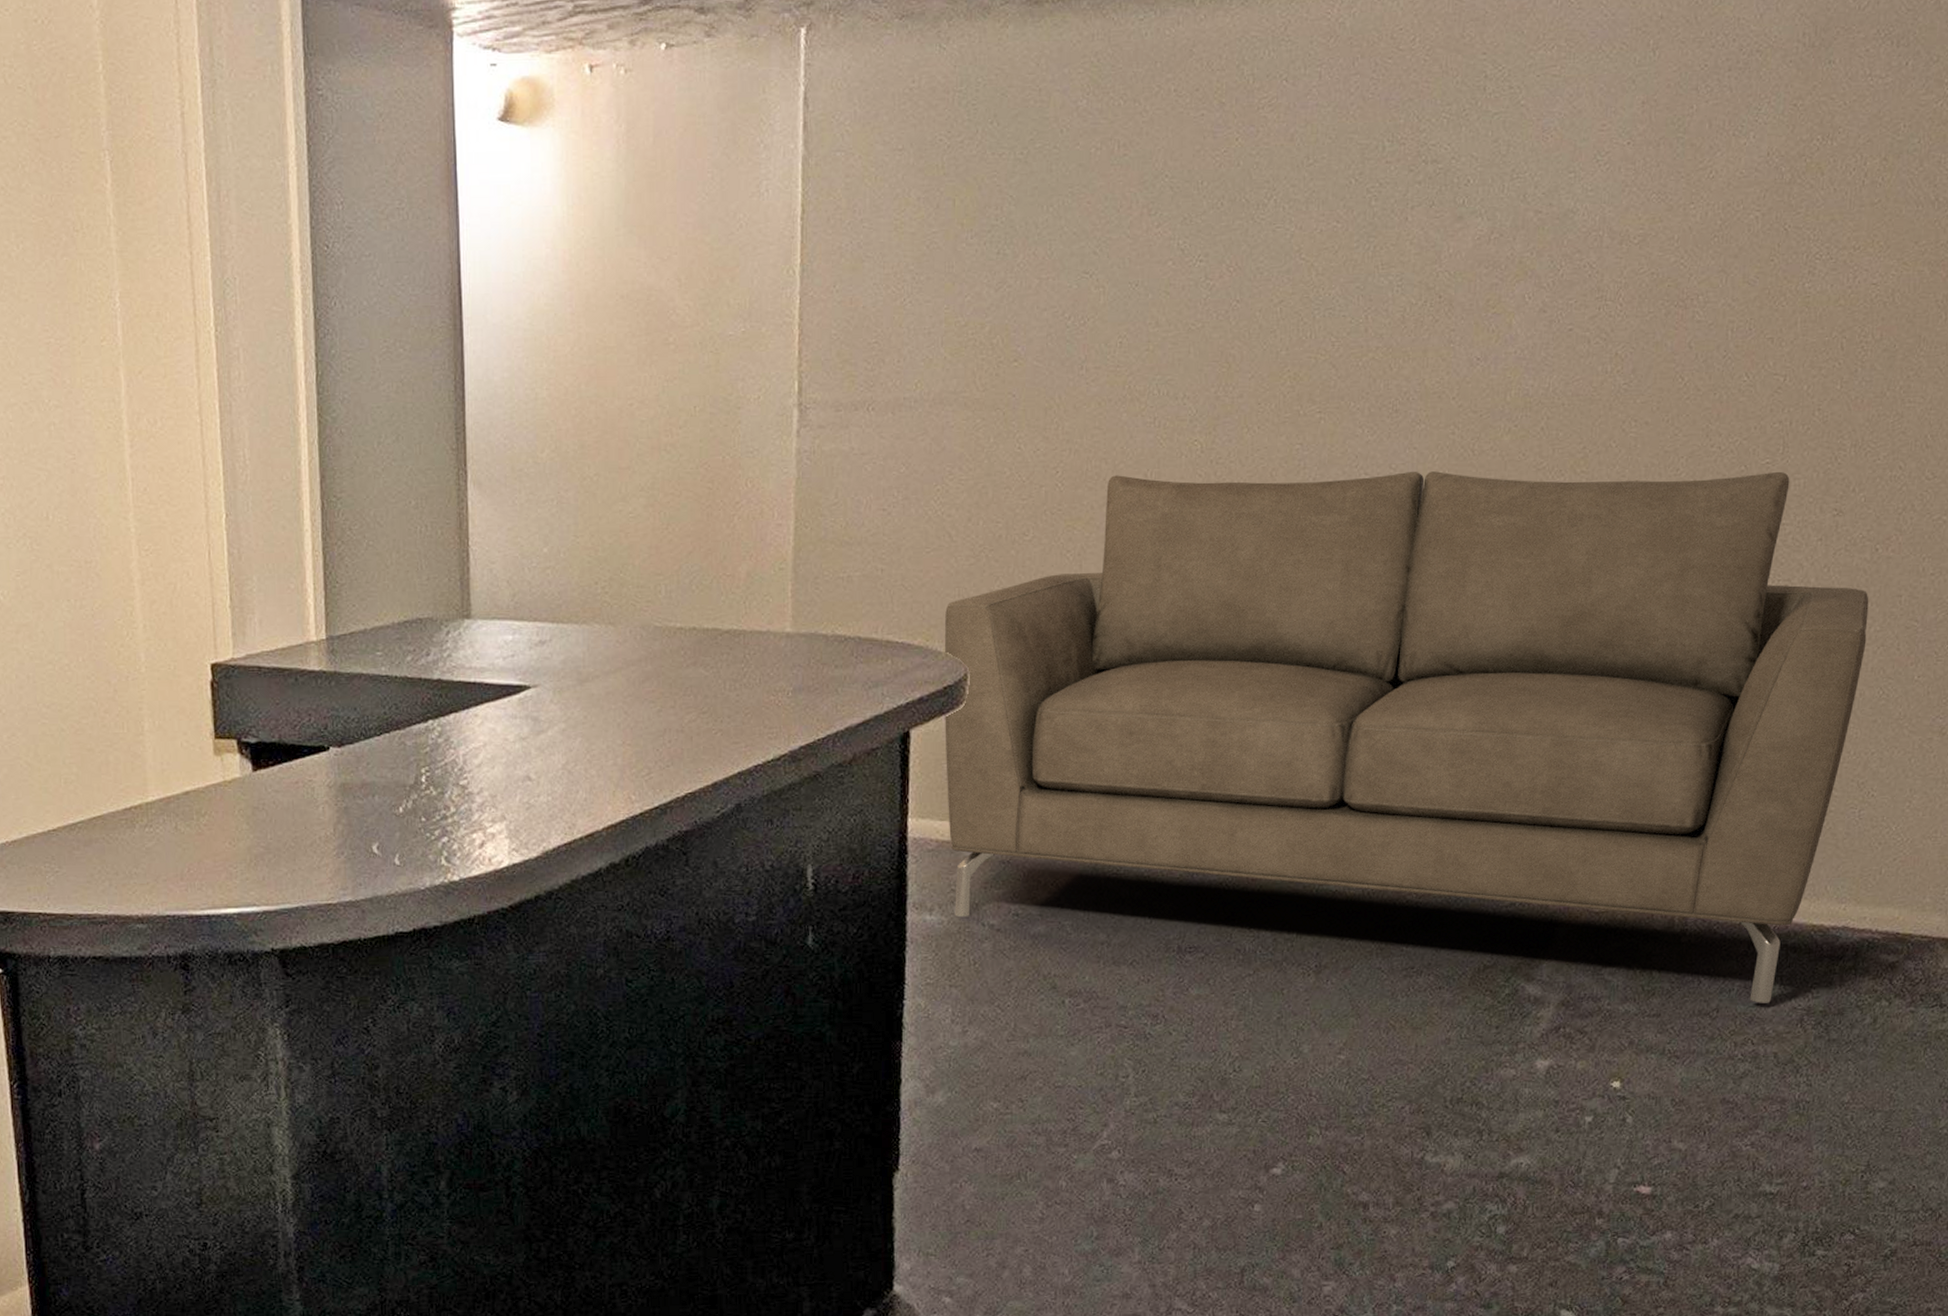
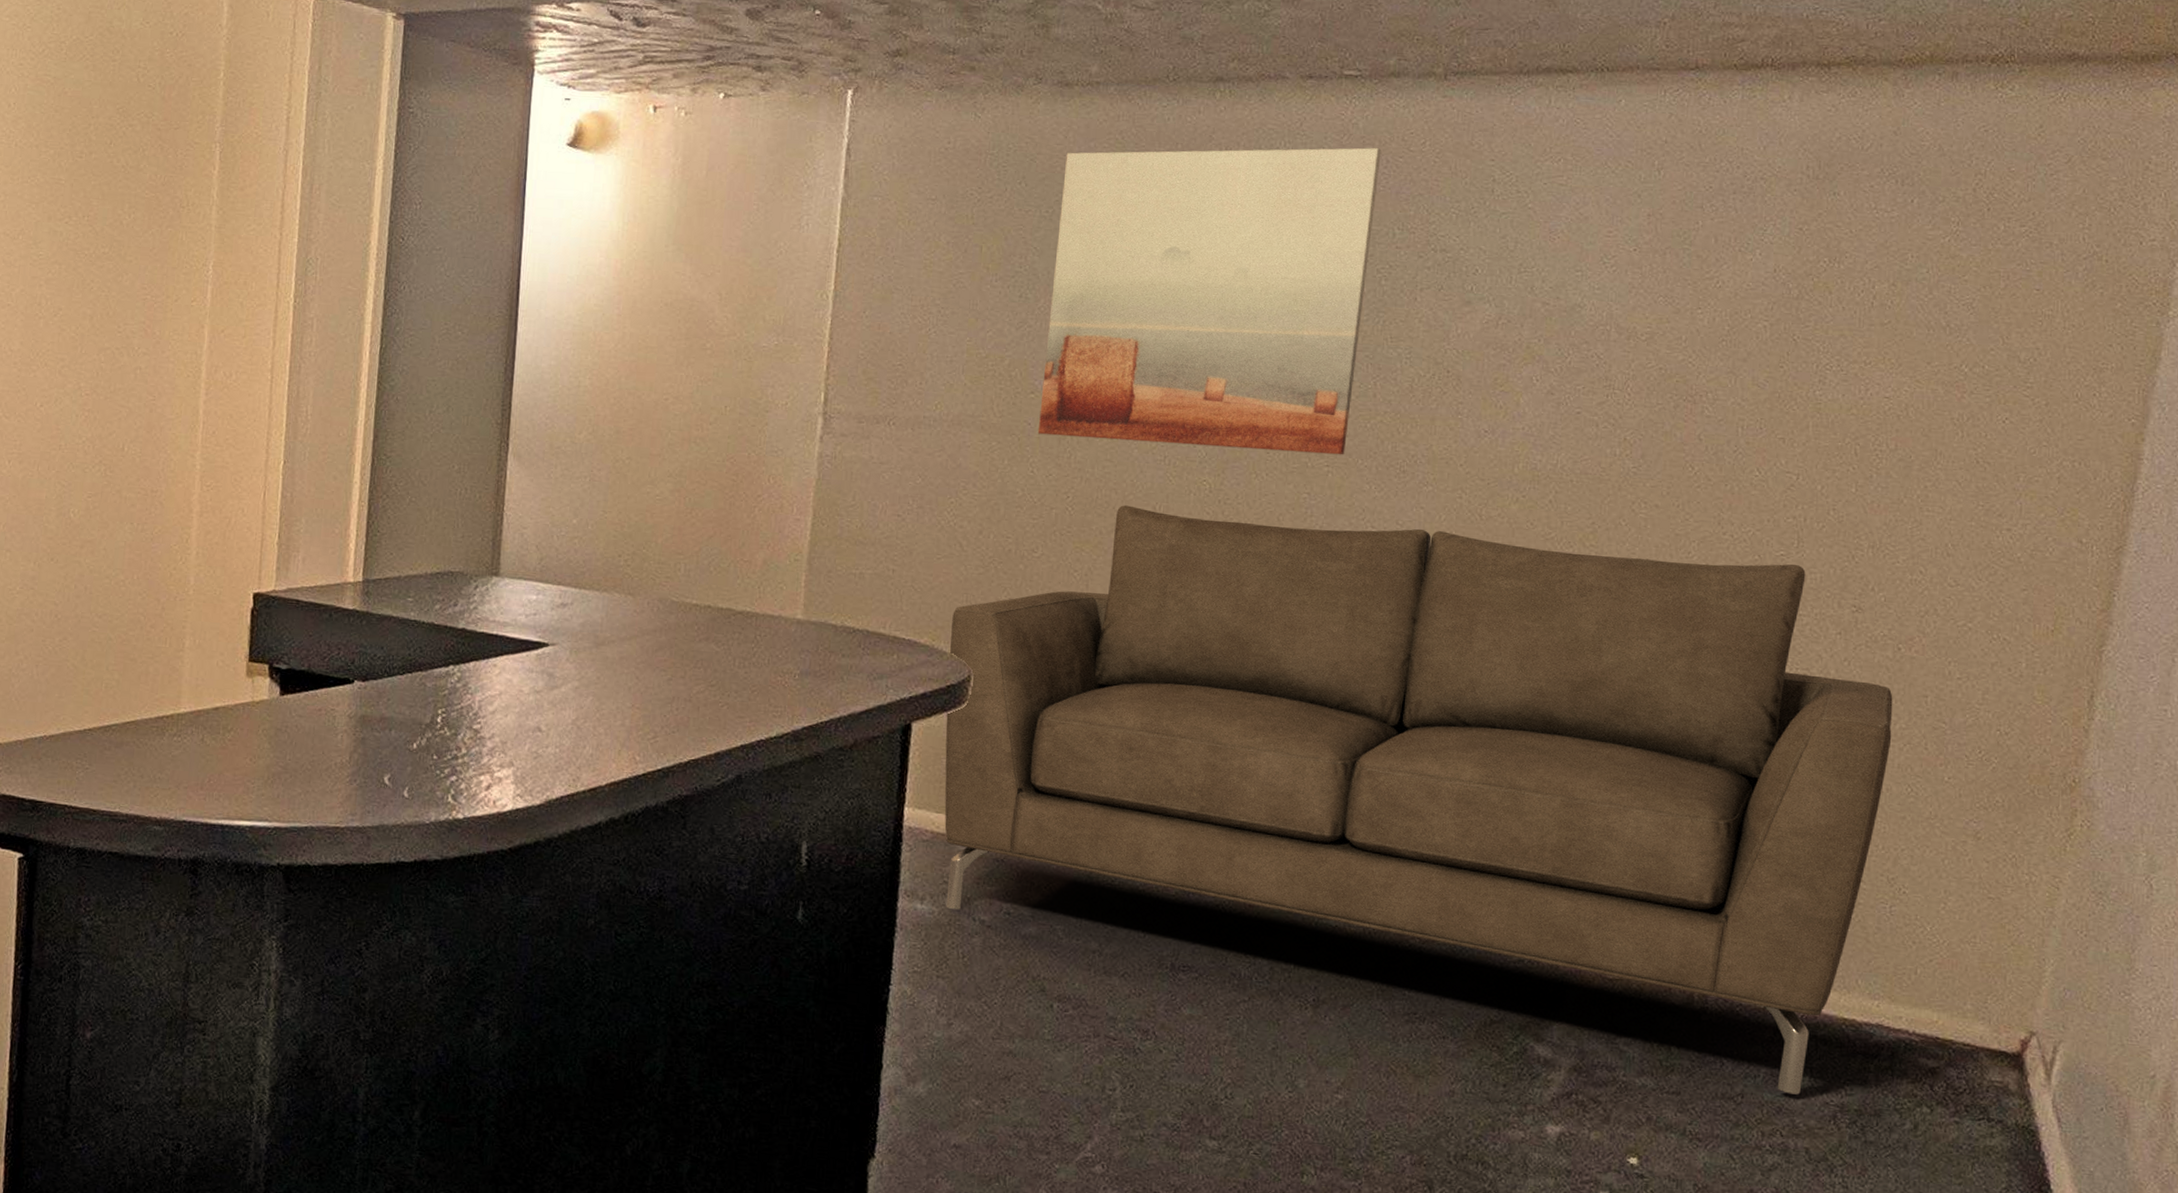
wall art: none [1023,50,1369,406] -> present [1037,147,1381,455]

